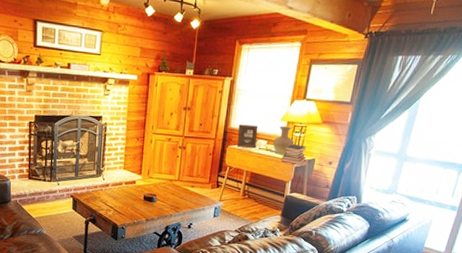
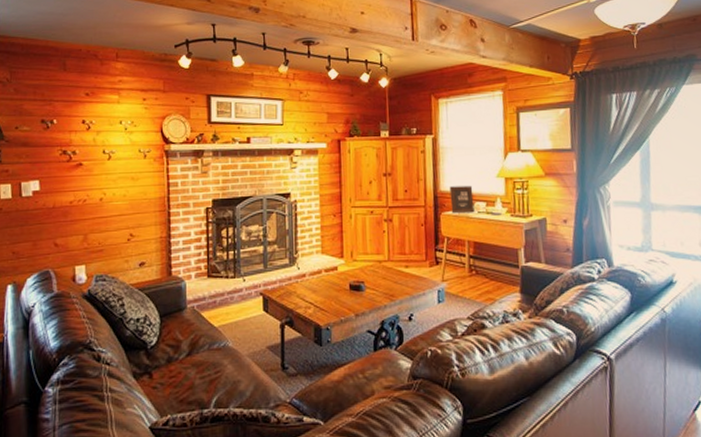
vase: present [273,126,295,155] -> none [493,183,518,218]
books: present [281,144,306,165] -> none [506,203,536,227]

